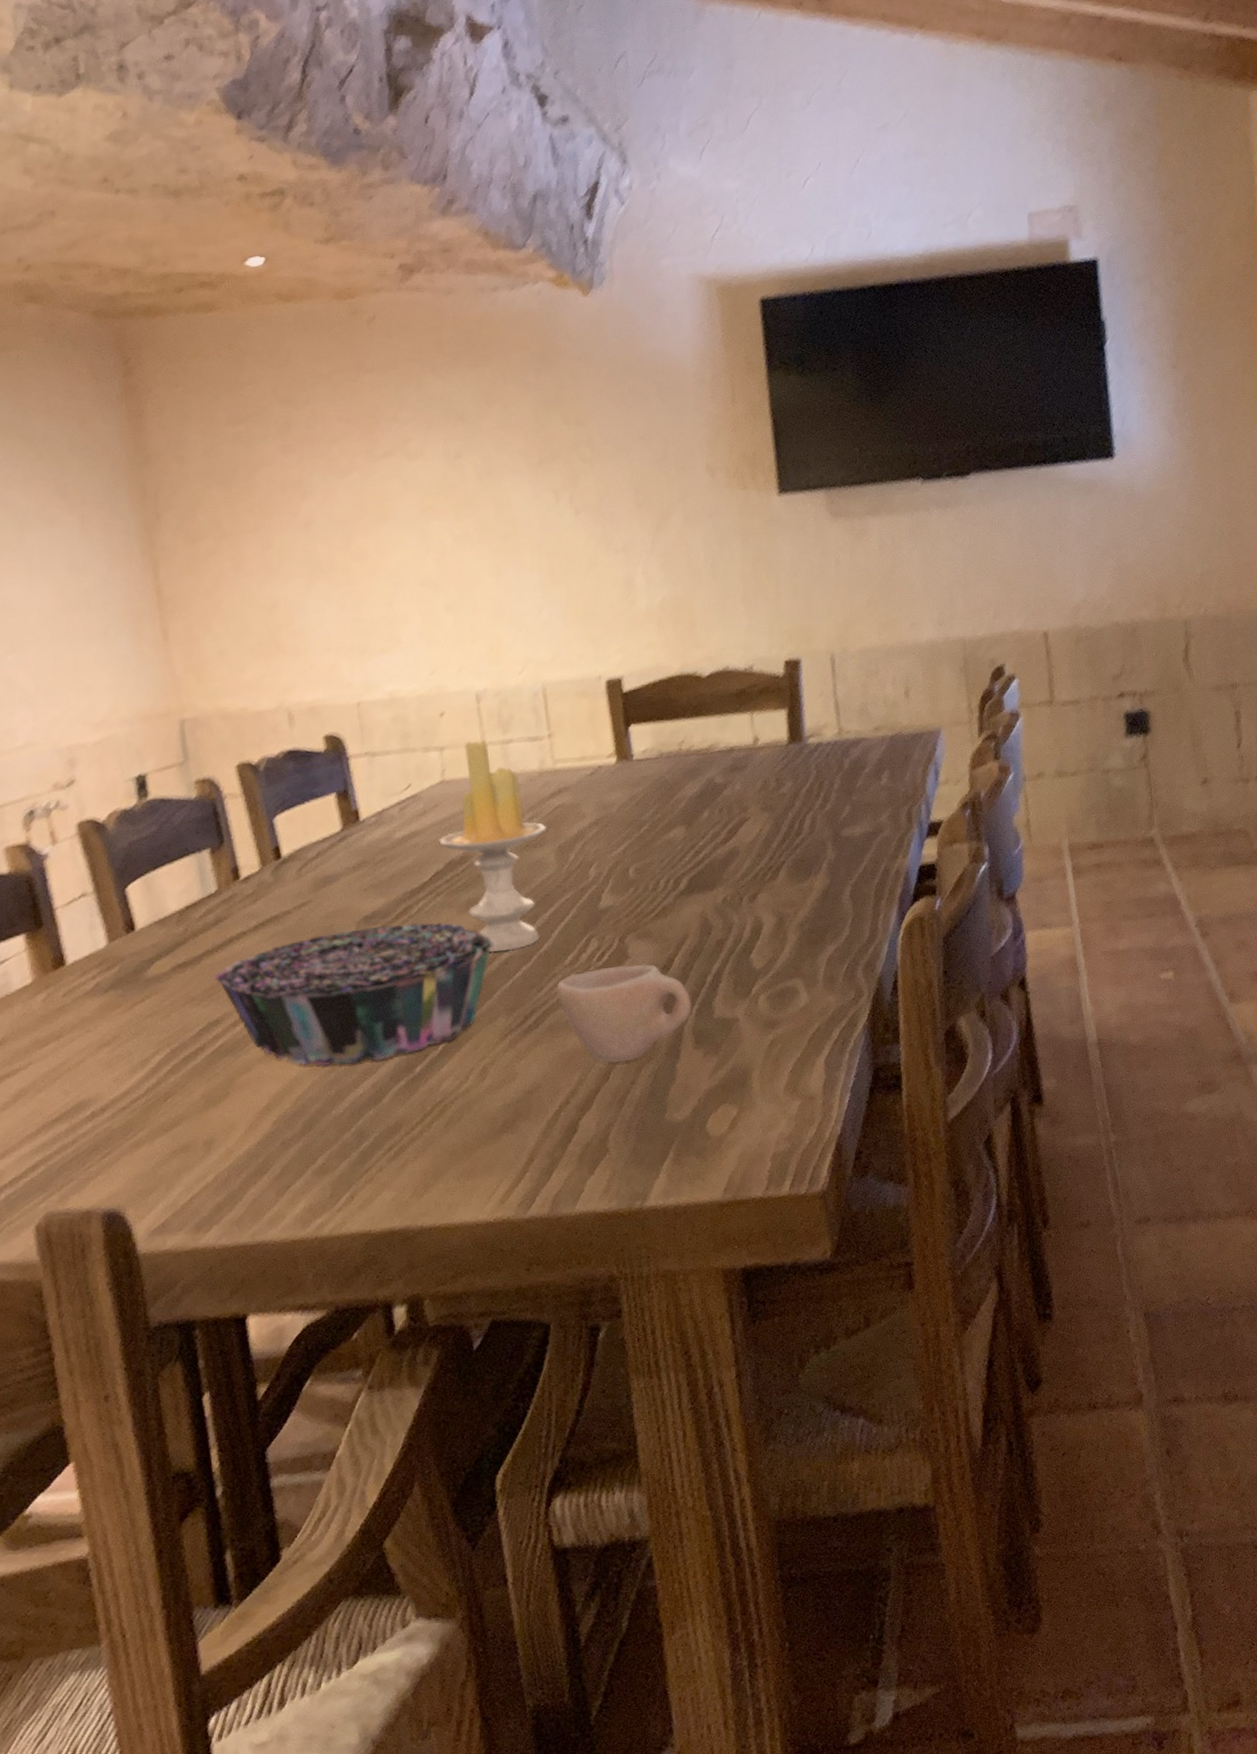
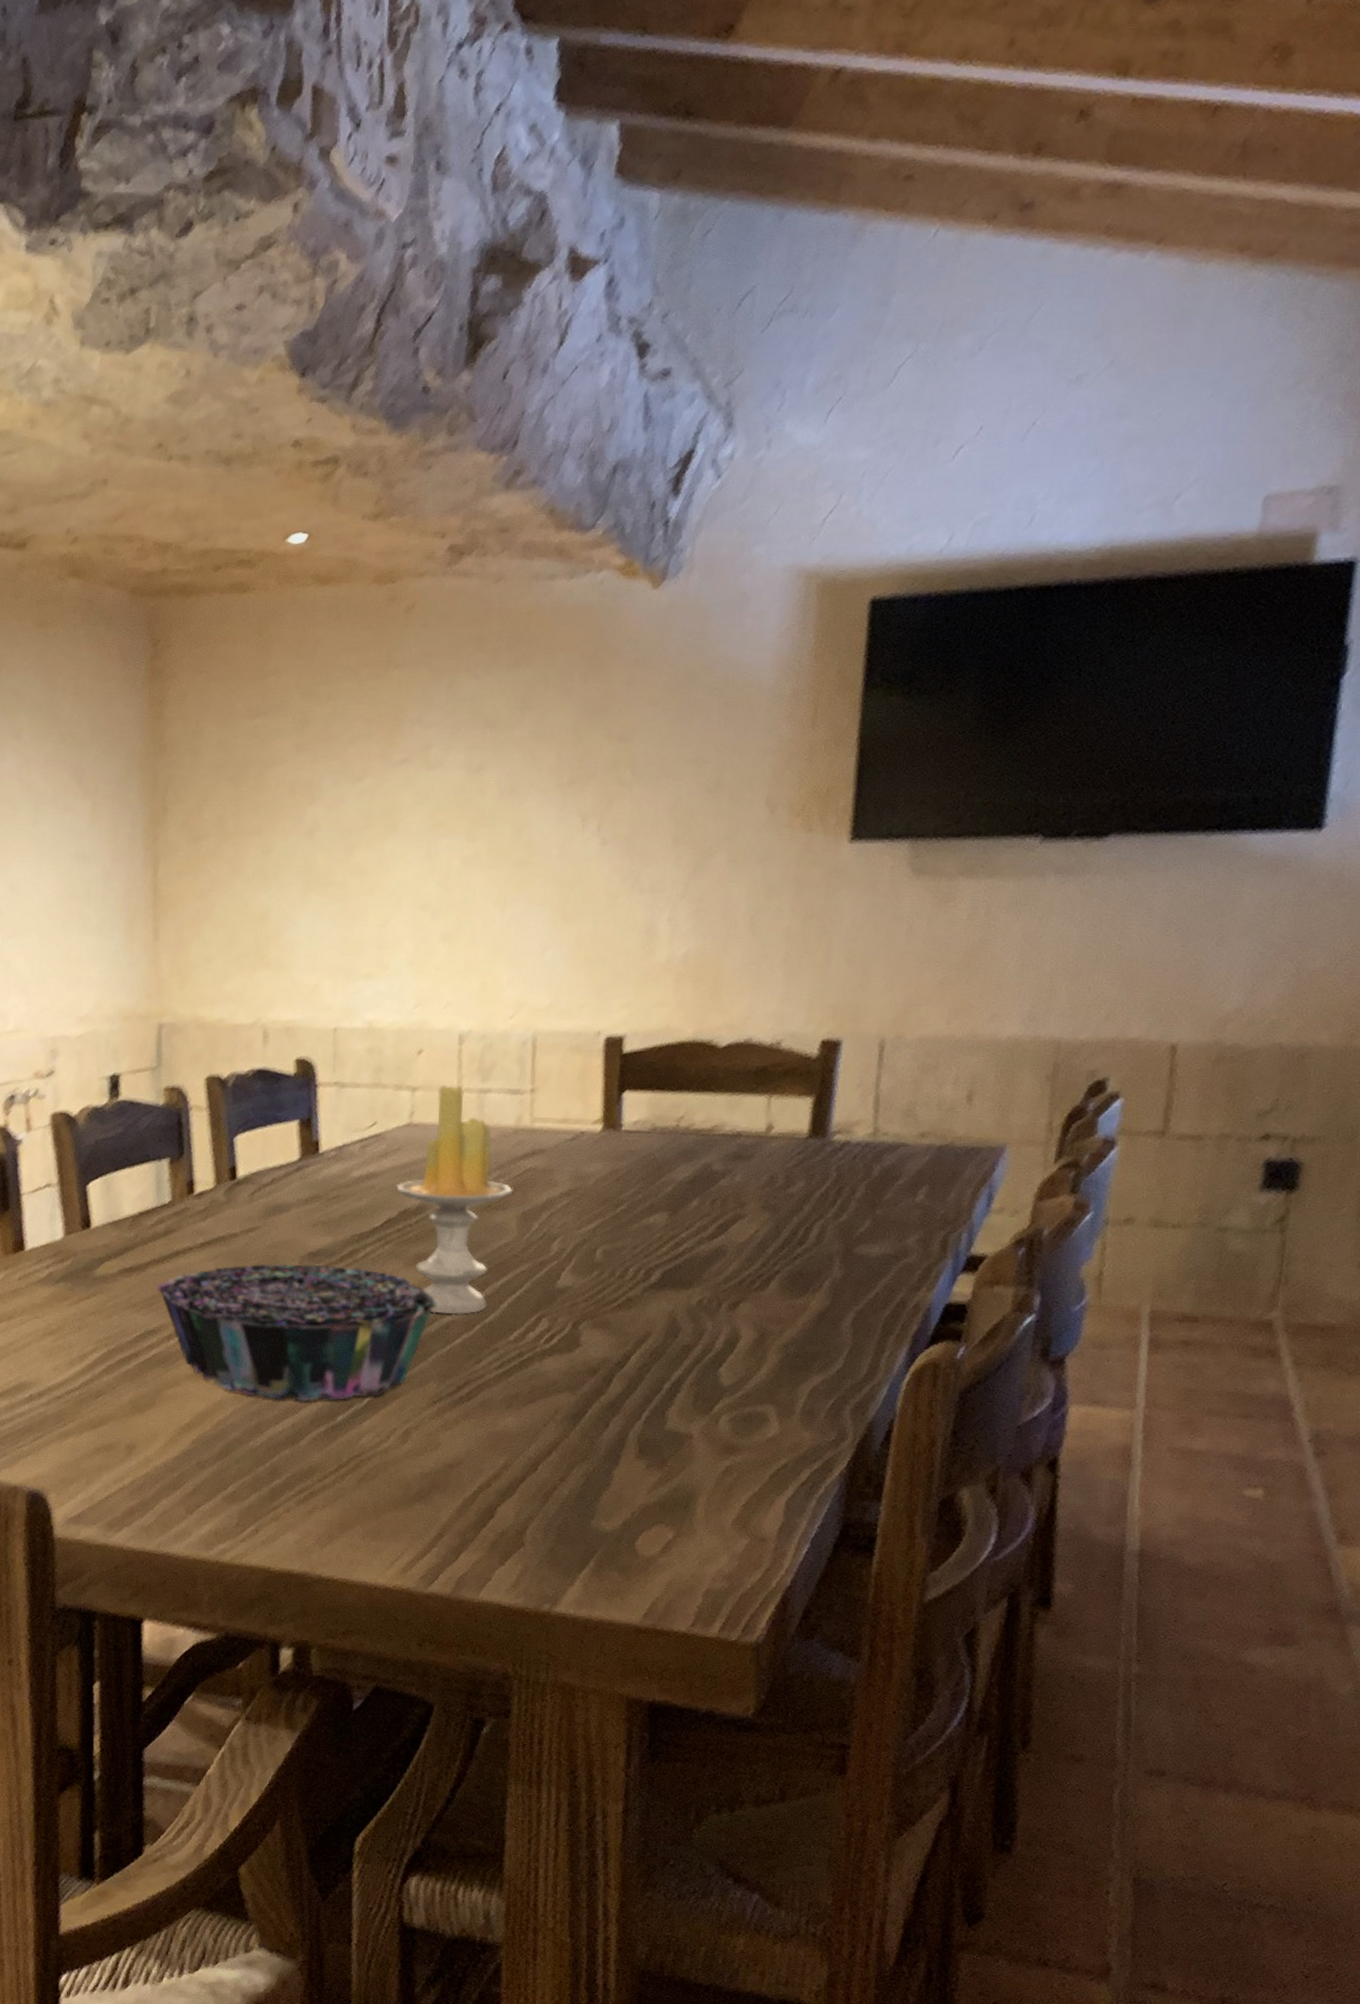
cup: present [556,964,692,1063] -> none [495,1351,643,1456]

